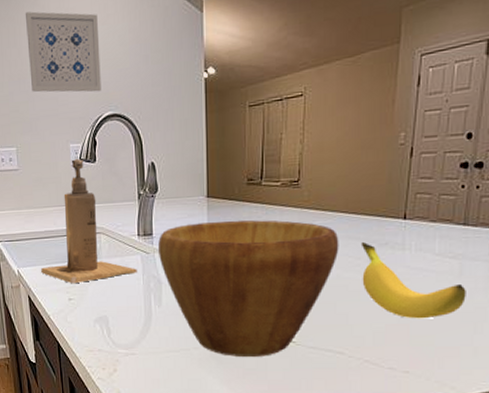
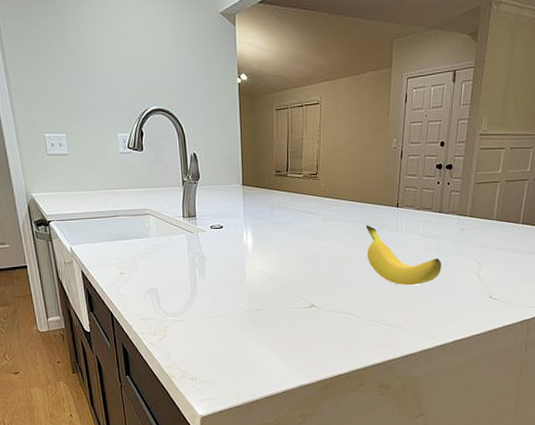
wall art: present [25,11,101,92] -> none [71,8,147,88]
soap dispenser: present [40,159,137,284] -> none [92,147,183,260]
bowl: present [157,220,339,356] -> none [200,205,349,320]

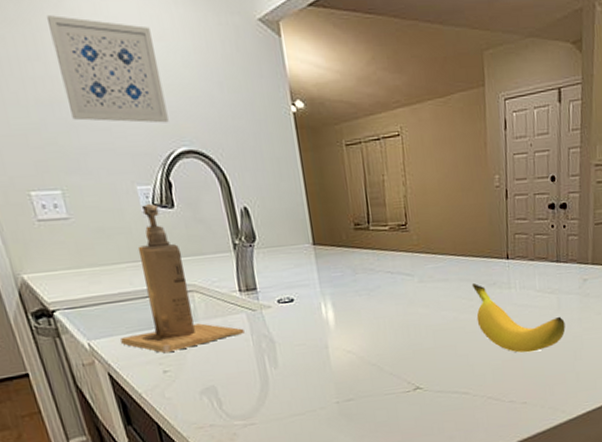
wall art: none [71,8,147,88] -> present [46,15,169,123]
soap dispenser: none [92,147,183,260] -> present [120,204,245,354]

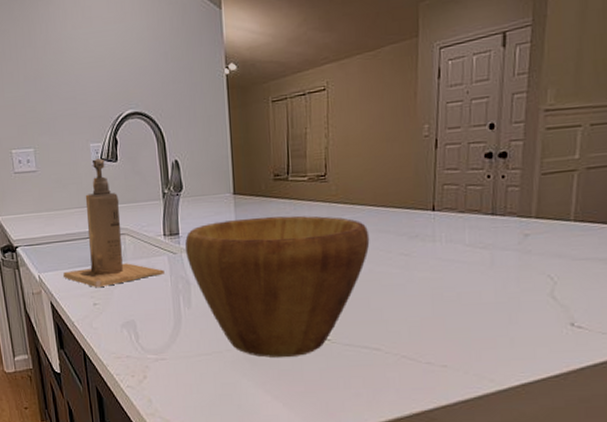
wall art: present [46,15,169,123] -> none [39,10,121,92]
bowl: none [264,266,453,412] -> present [184,215,370,358]
banana: present [471,282,565,353] -> none [391,234,499,312]

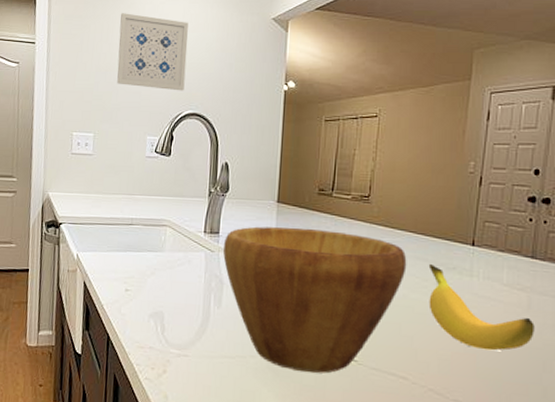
wall art: none [39,10,121,92] -> present [117,13,189,91]
soap dispenser: present [62,158,165,288] -> none [100,151,200,275]
banana: none [391,234,499,312] -> present [428,263,535,351]

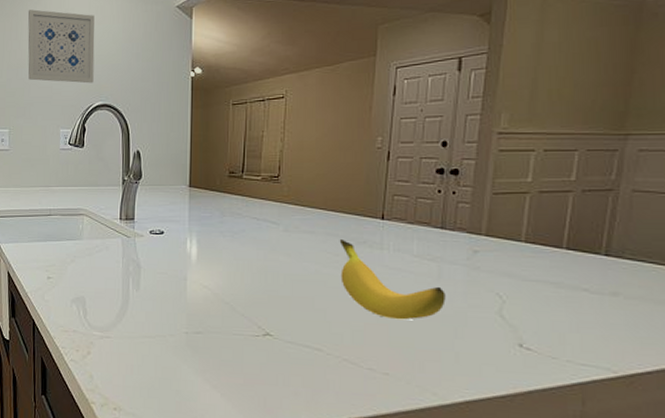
bowl: present [223,226,407,374] -> none [138,210,318,348]

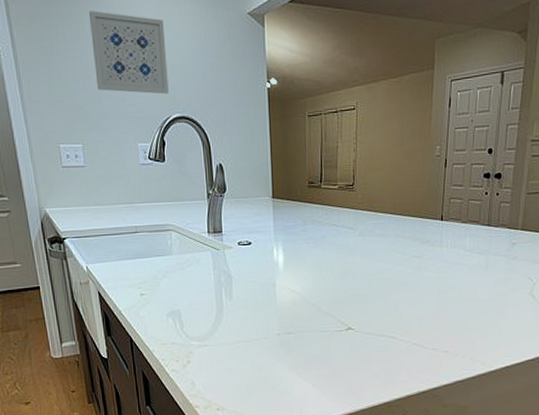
banana: present [339,238,446,320] -> none [407,239,491,306]

